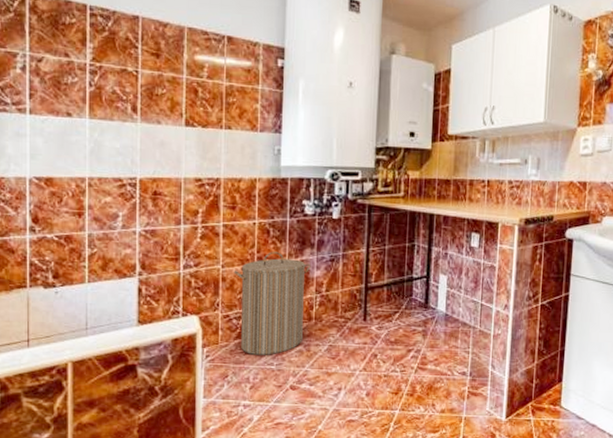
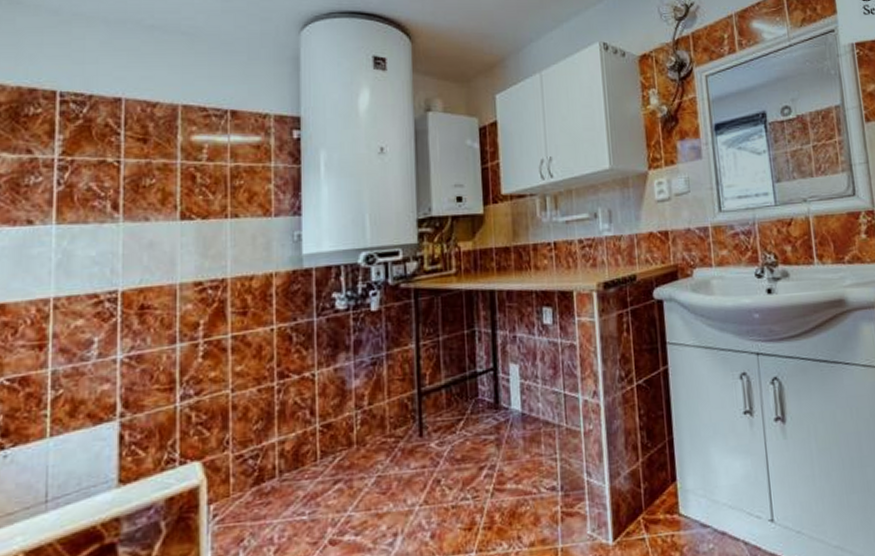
laundry hamper: present [233,252,311,355] -> none [247,362,348,505]

